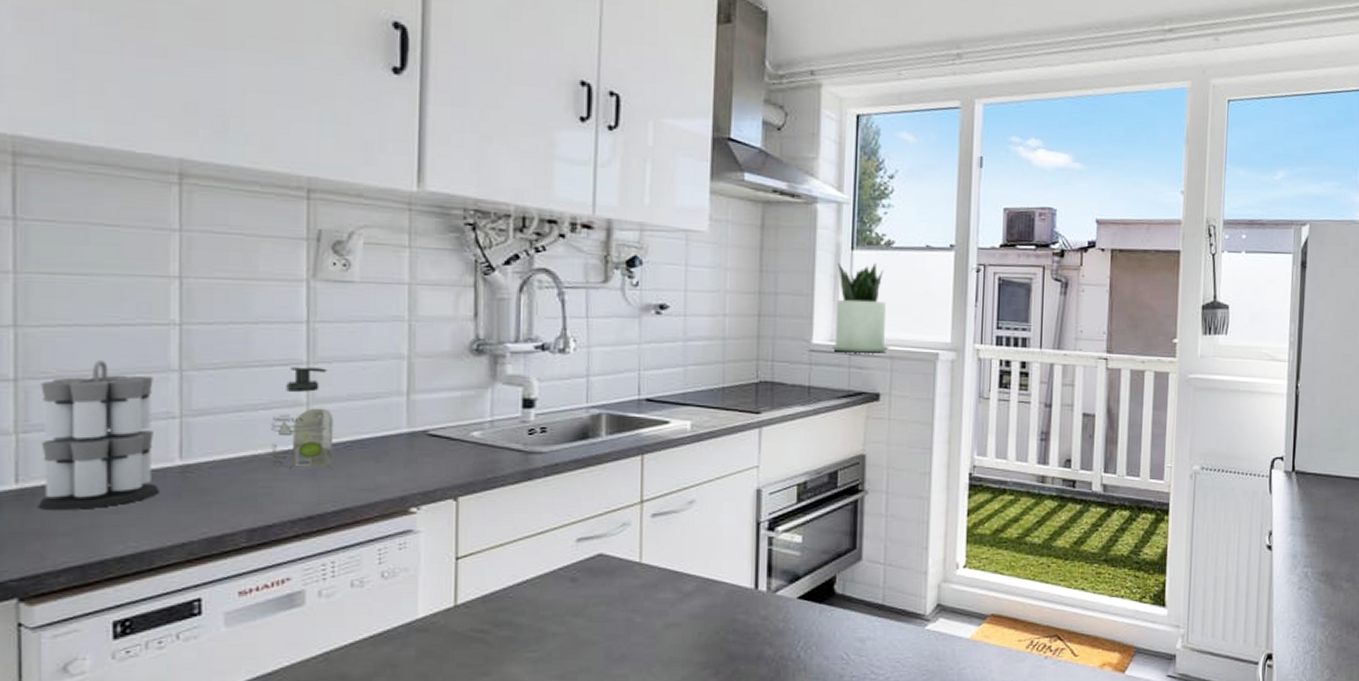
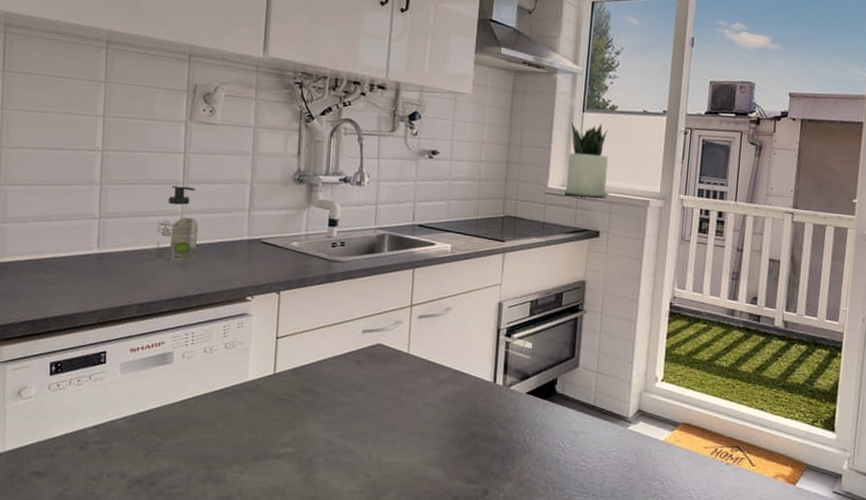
spice rack: present [37,361,161,511] -> none [8,174,84,281]

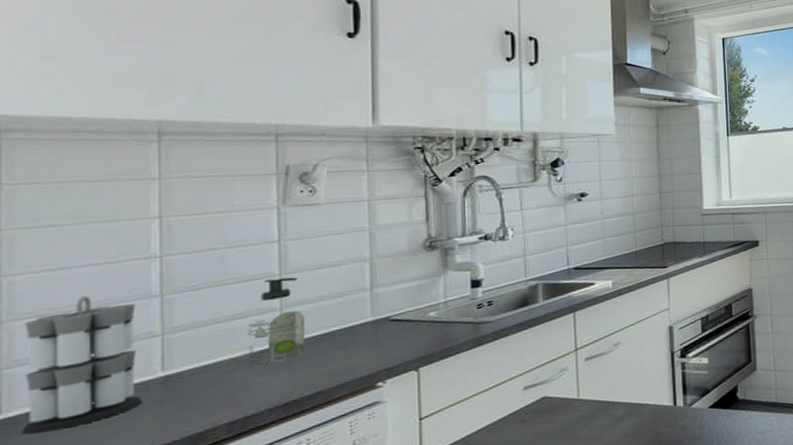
spice rack: none [8,174,84,281] -> present [20,296,144,435]
planter: present [560,123,610,198] -> none [716,143,763,213]

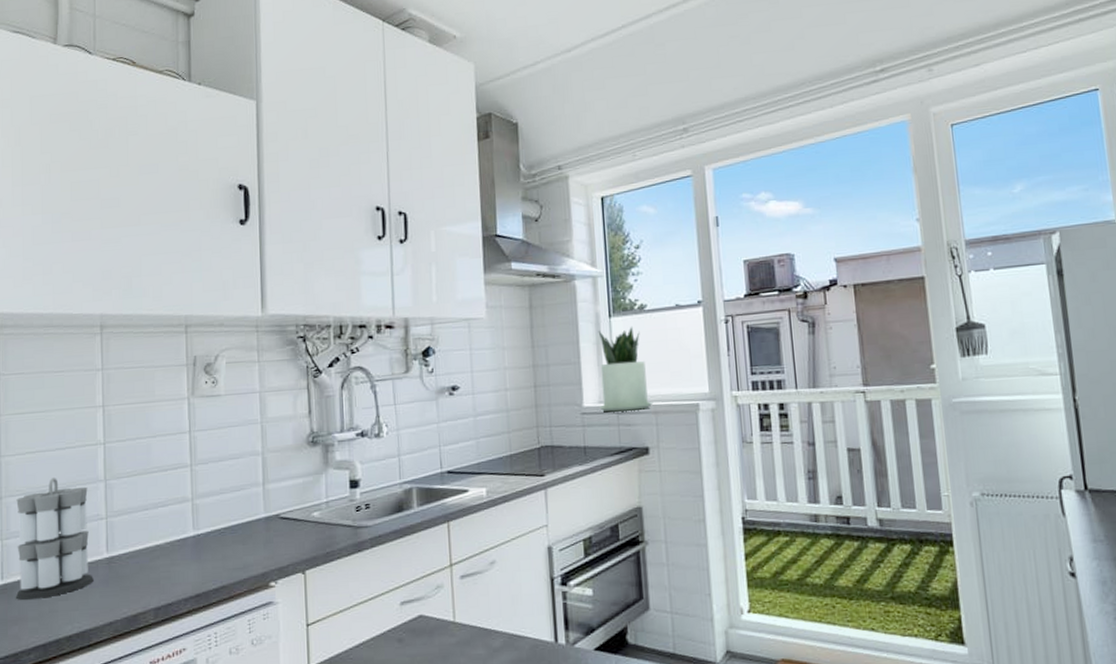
soap dispenser: present [248,277,306,366] -> none [168,468,212,554]
planter: none [716,143,763,213] -> present [598,326,653,412]

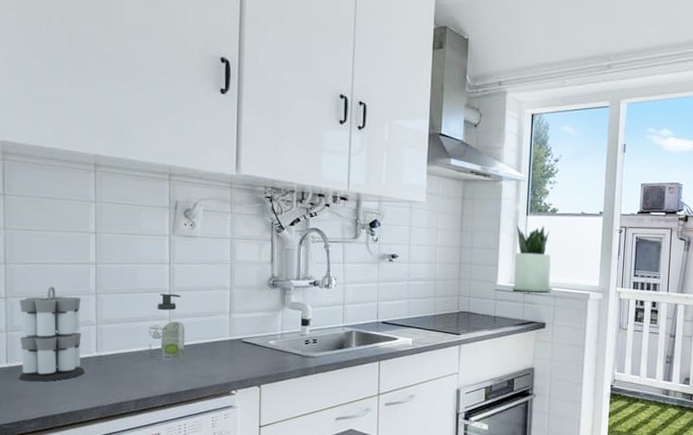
soap dispenser: none [168,468,212,554] -> present [148,292,185,363]

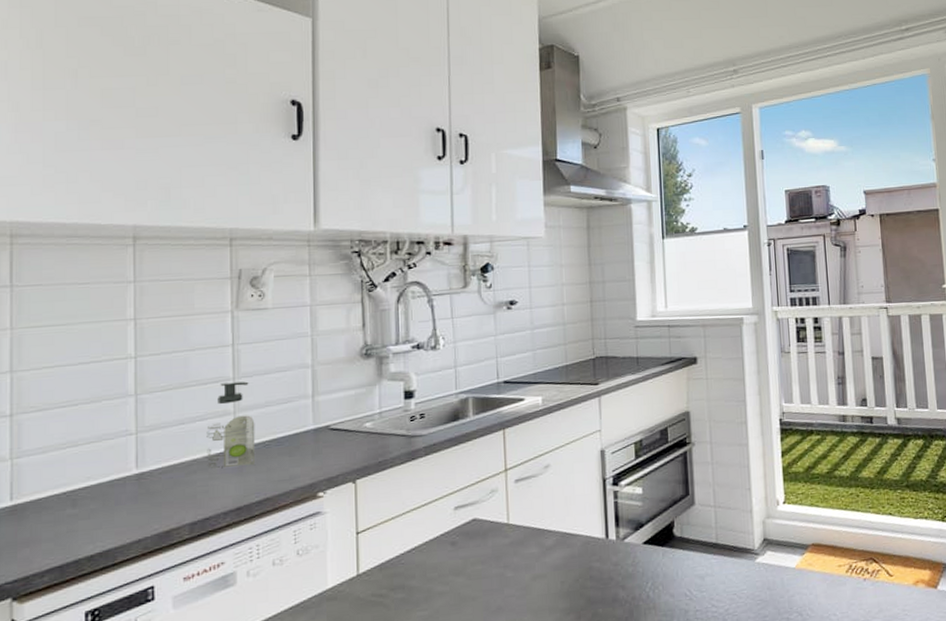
spice rack: present [18,286,86,382] -> none [27,393,122,522]
planter: present [509,225,554,293] -> none [650,247,702,326]

